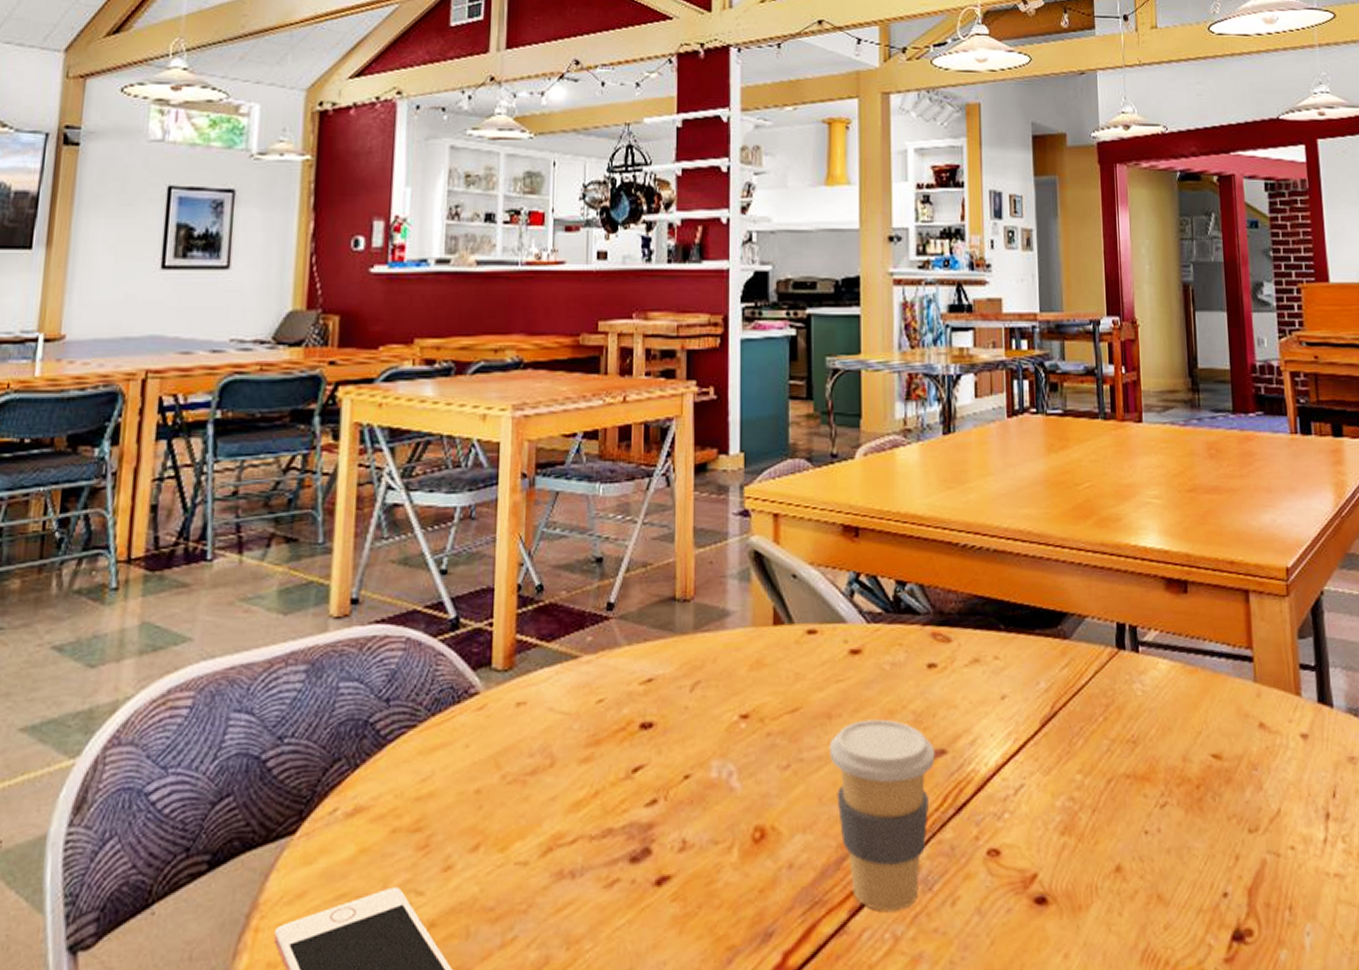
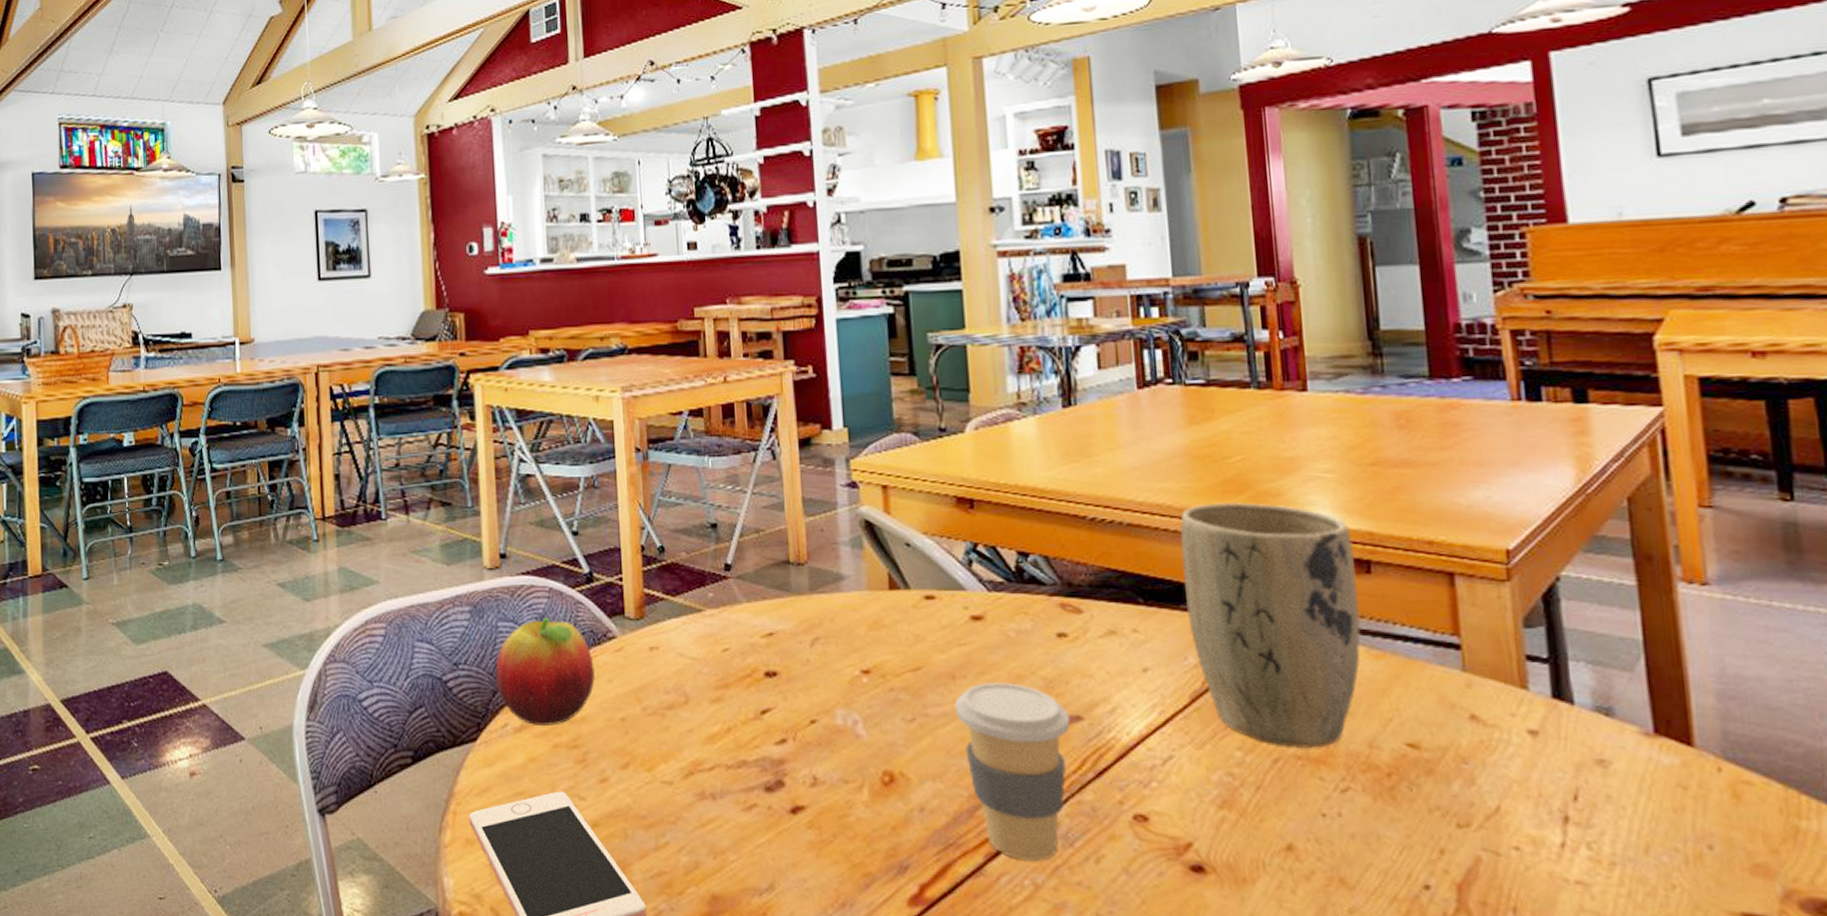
fruit: none [328,673,450,807] -> present [495,617,595,725]
plant pot: none [1037,526,1179,767] -> present [1179,501,1361,748]

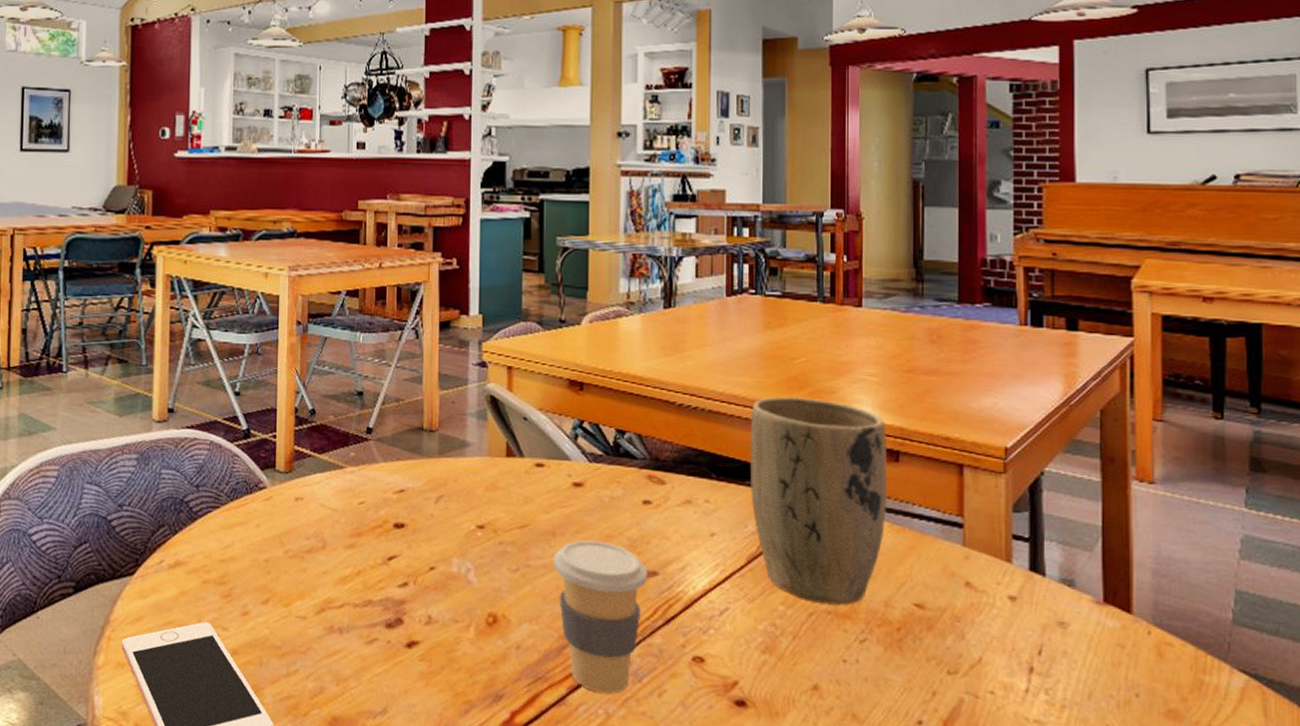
fruit: present [495,617,595,725] -> none [155,467,245,564]

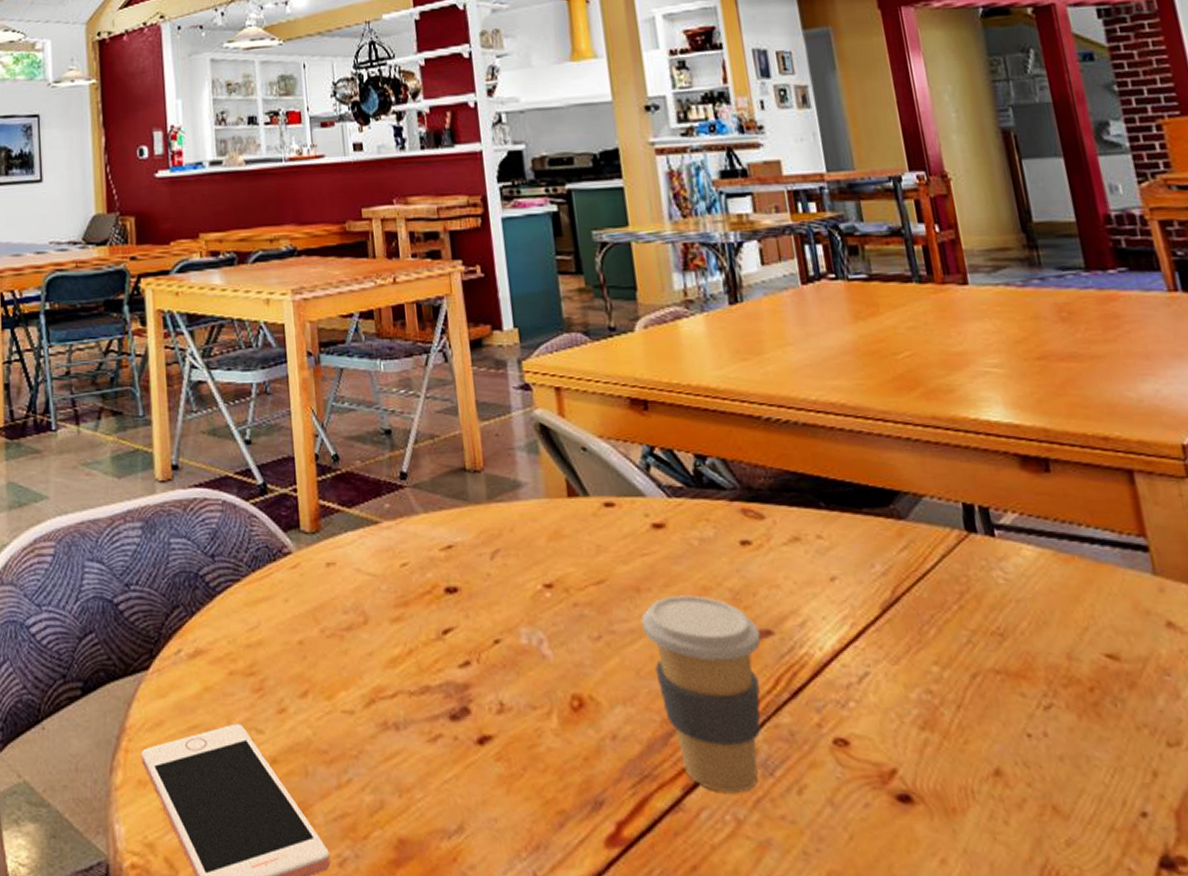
plant pot: present [749,396,887,605] -> none [854,399,1049,661]

